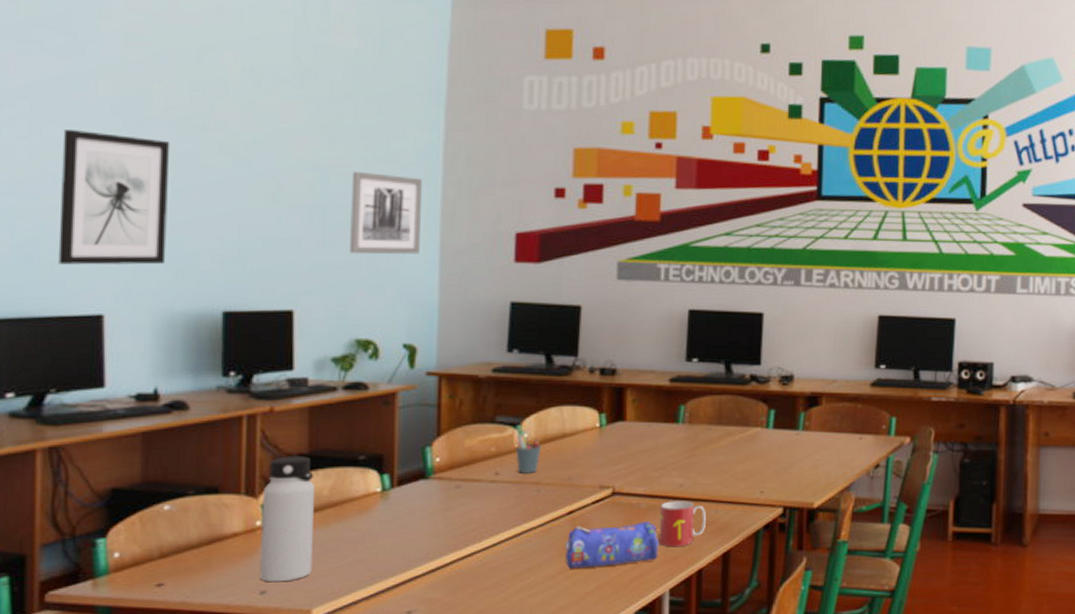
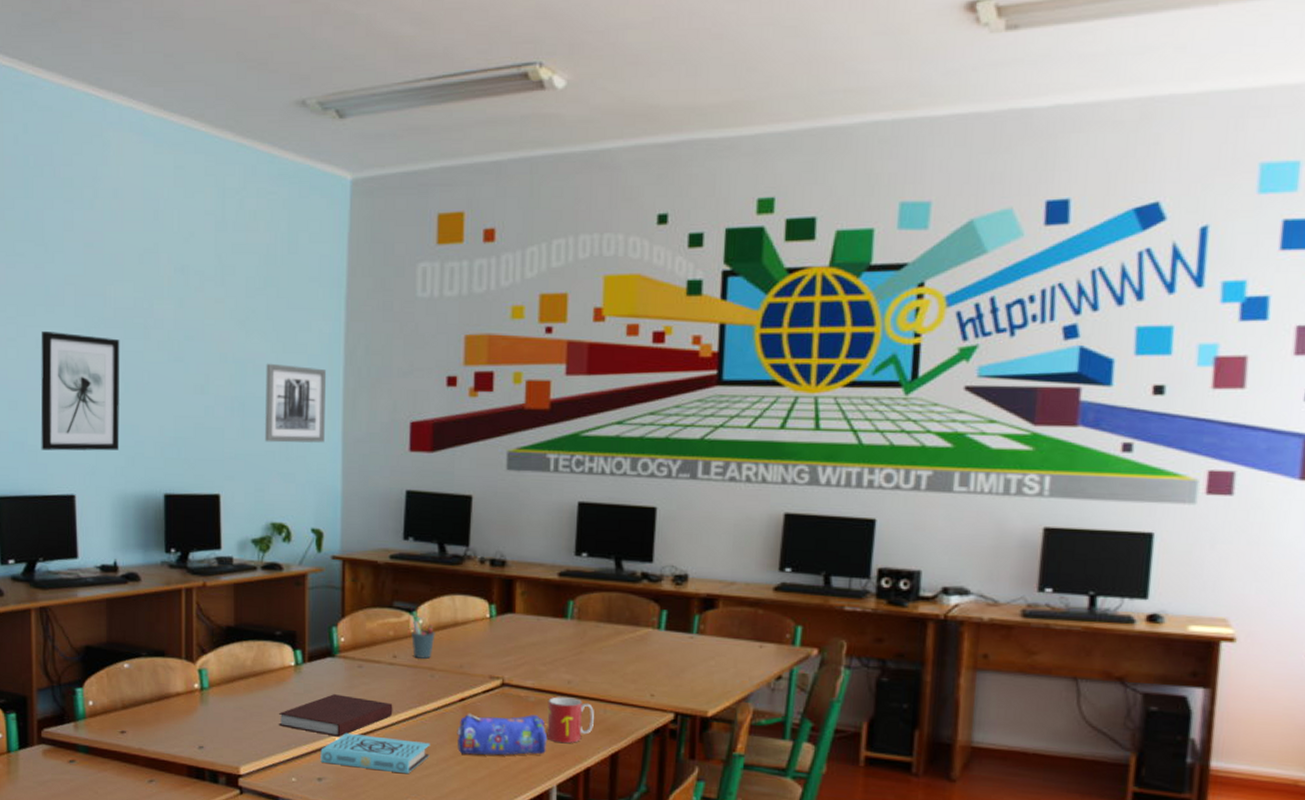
water bottle: present [260,456,316,583] -> none [199,627,241,740]
notebook: none [360,518,495,564] -> present [278,694,393,737]
book: none [410,558,536,596] -> present [320,732,430,774]

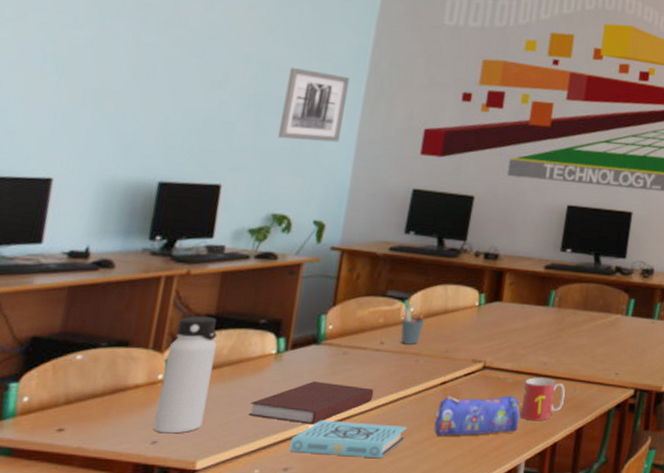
wall art: present [40,331,120,451] -> none [20,16,137,137]
water bottle: none [199,627,241,740] -> present [153,316,218,434]

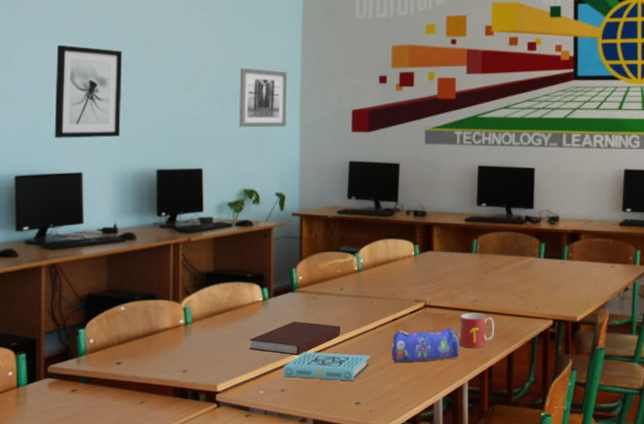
wall art: none [20,16,137,137] -> present [54,45,123,138]
water bottle: present [153,316,218,434] -> none [183,273,219,365]
pen holder: present [400,309,425,346] -> none [355,261,373,290]

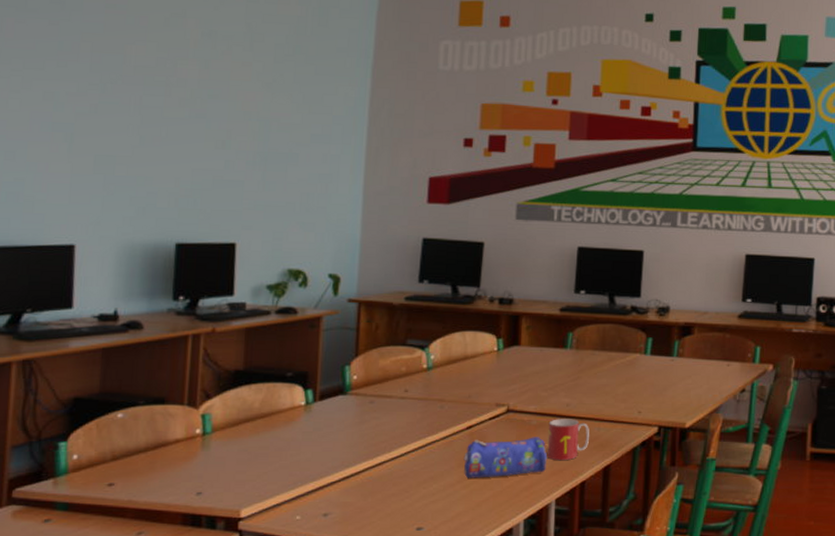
wall art: present [54,45,123,138] -> none [39,85,138,202]
wall art: present [239,67,288,128] -> none [286,122,351,195]
notebook: present [249,321,341,355] -> none [285,430,403,471]
book: present [283,351,370,381] -> none [327,466,438,502]

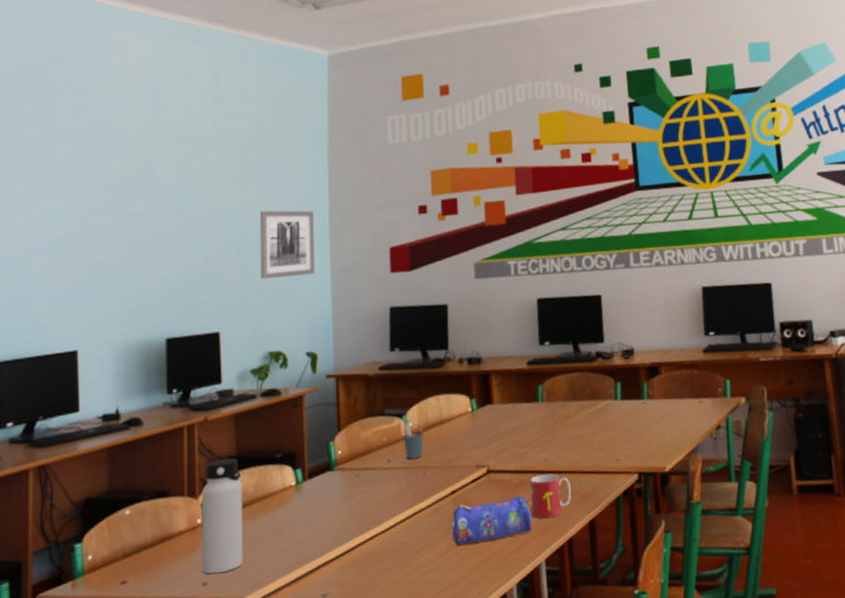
water bottle: none [197,372,249,485] -> present [201,458,243,575]
wall art: none [286,122,351,195] -> present [259,210,315,280]
pen holder: none [423,357,446,392] -> present [403,424,425,460]

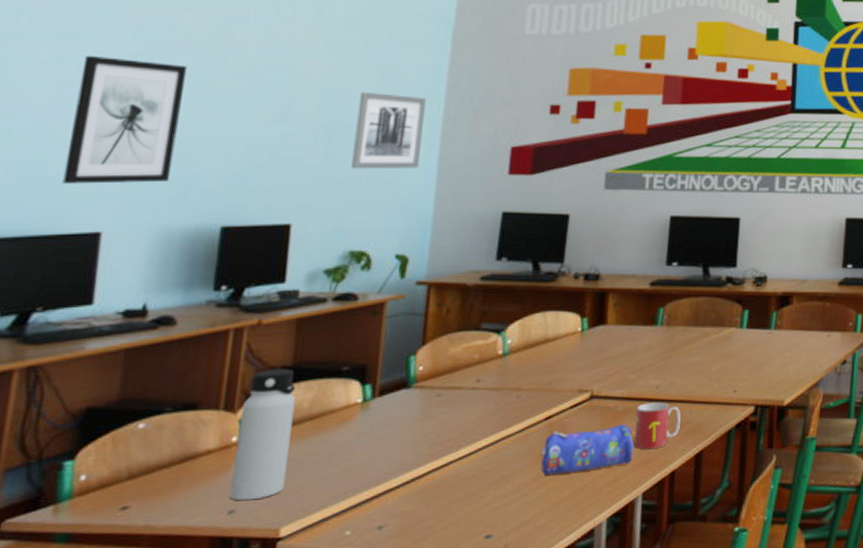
wall art: none [44,202,124,312] -> present [62,56,188,184]
pen holder: present [403,424,425,460] -> none [497,341,524,381]

